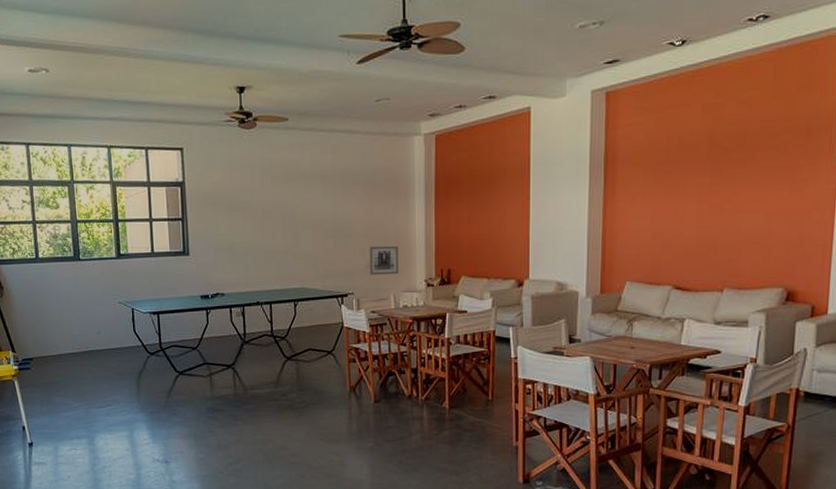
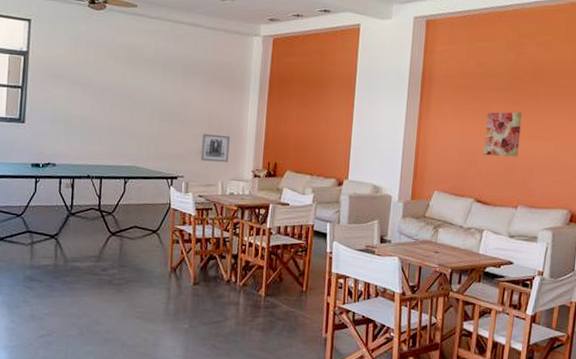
wall art: none [680,184,724,237] -> present [483,112,522,157]

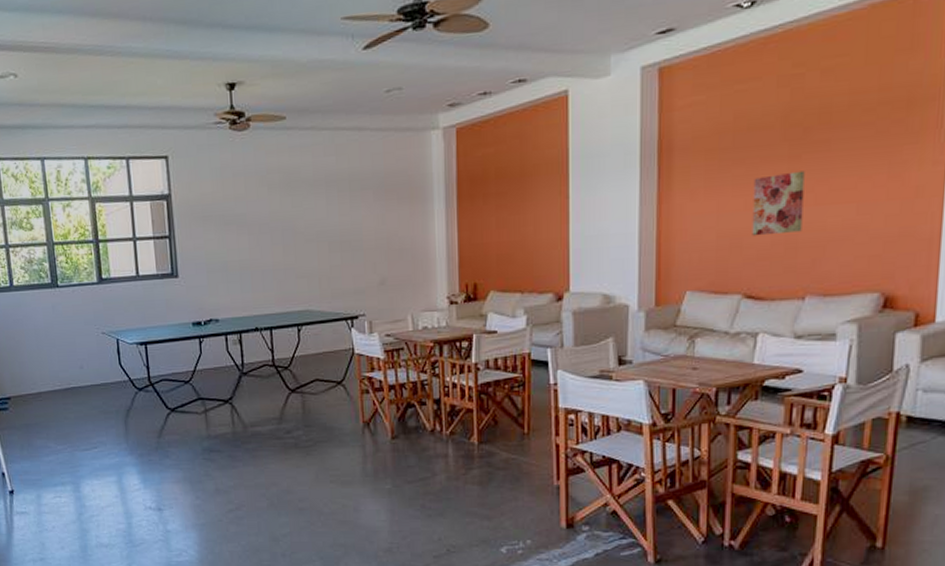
wall art: present [200,133,230,163] -> none [381,258,417,294]

